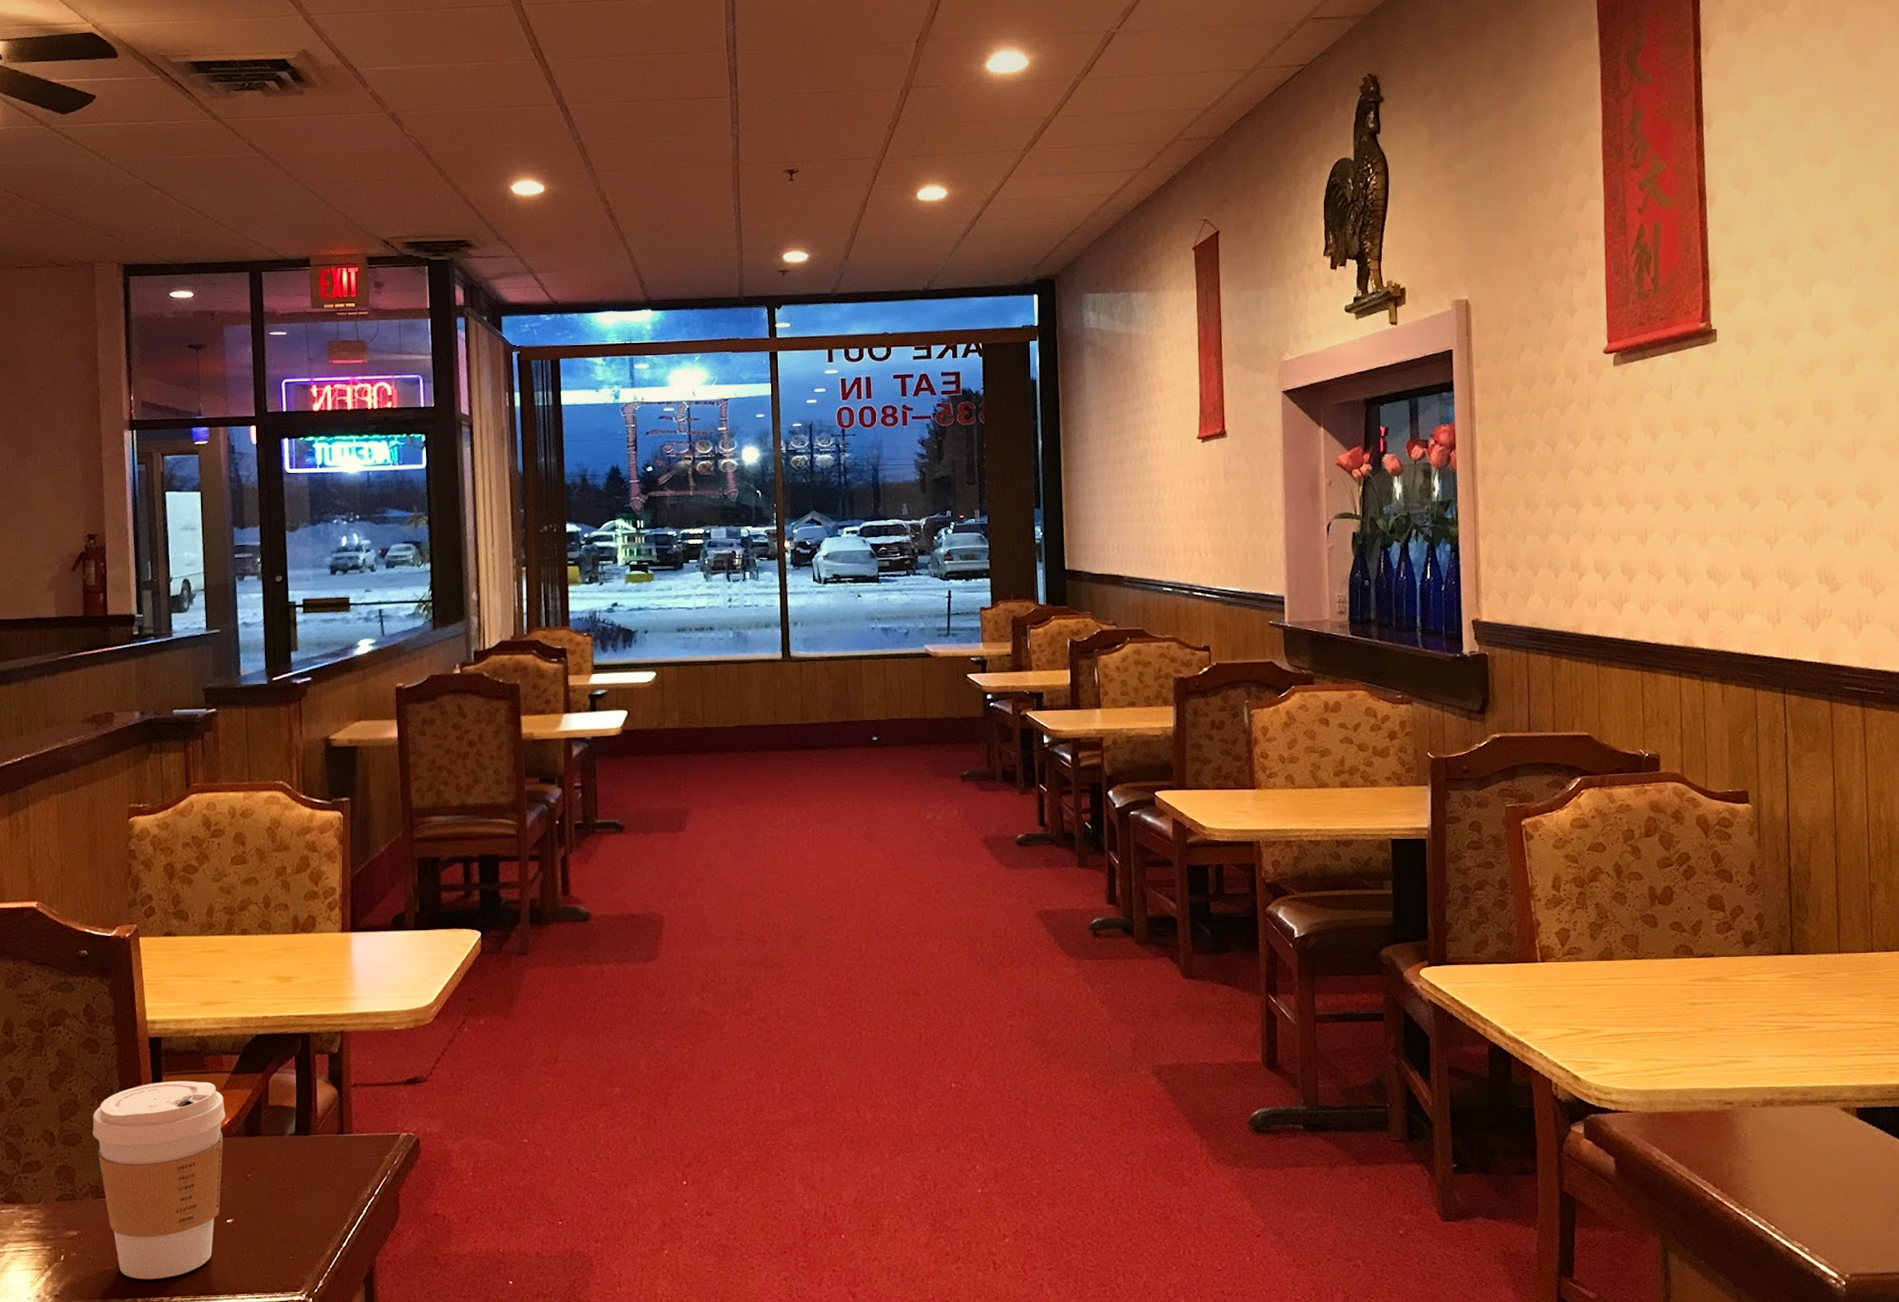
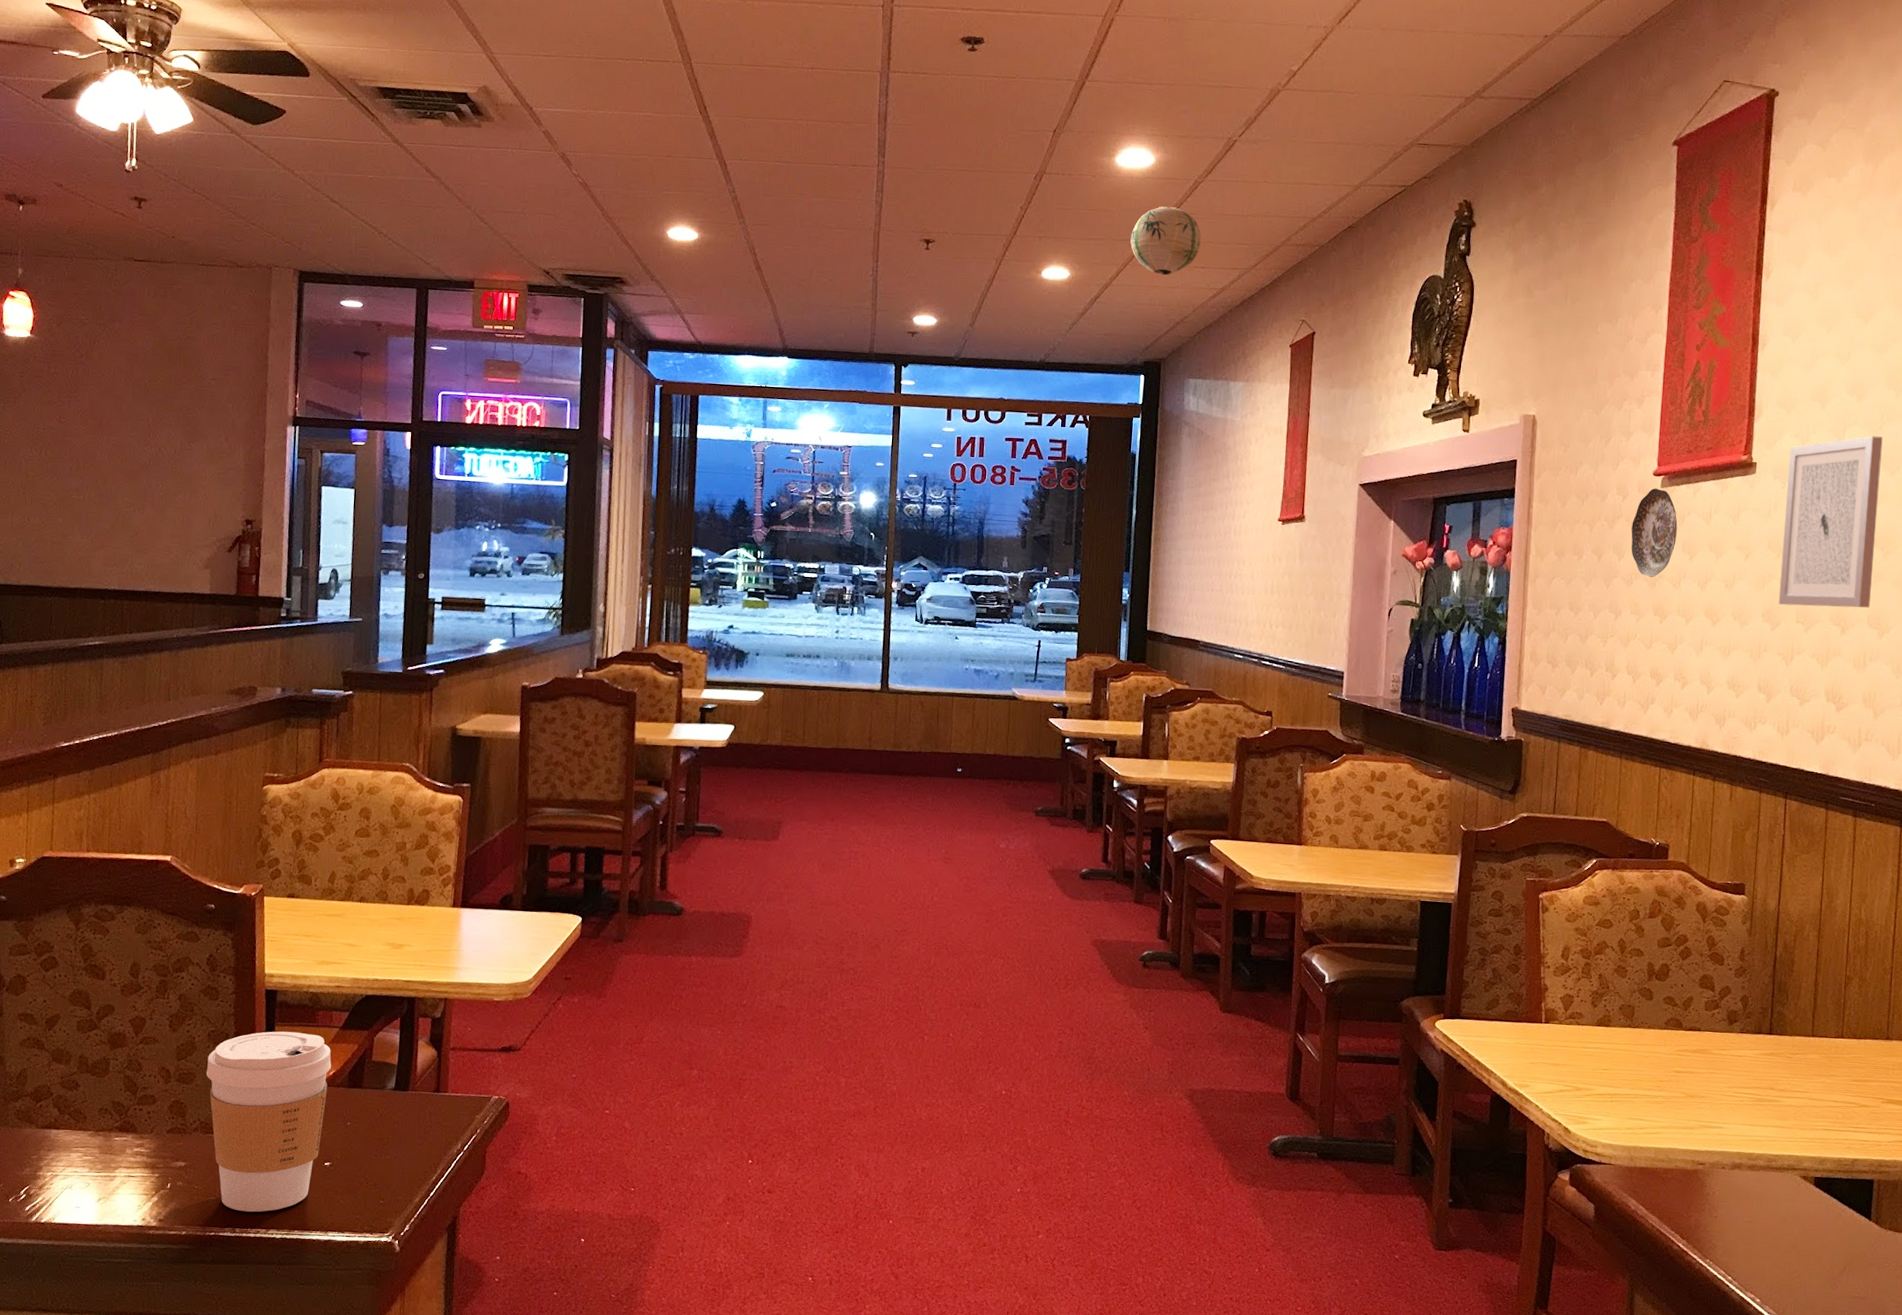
paper lantern: none [1010,111,1086,184] -> present [1130,206,1201,275]
decorative plate: none [1585,366,1636,464] -> present [1631,488,1678,577]
wall art: none [1752,289,1857,482] -> present [1778,436,1883,608]

